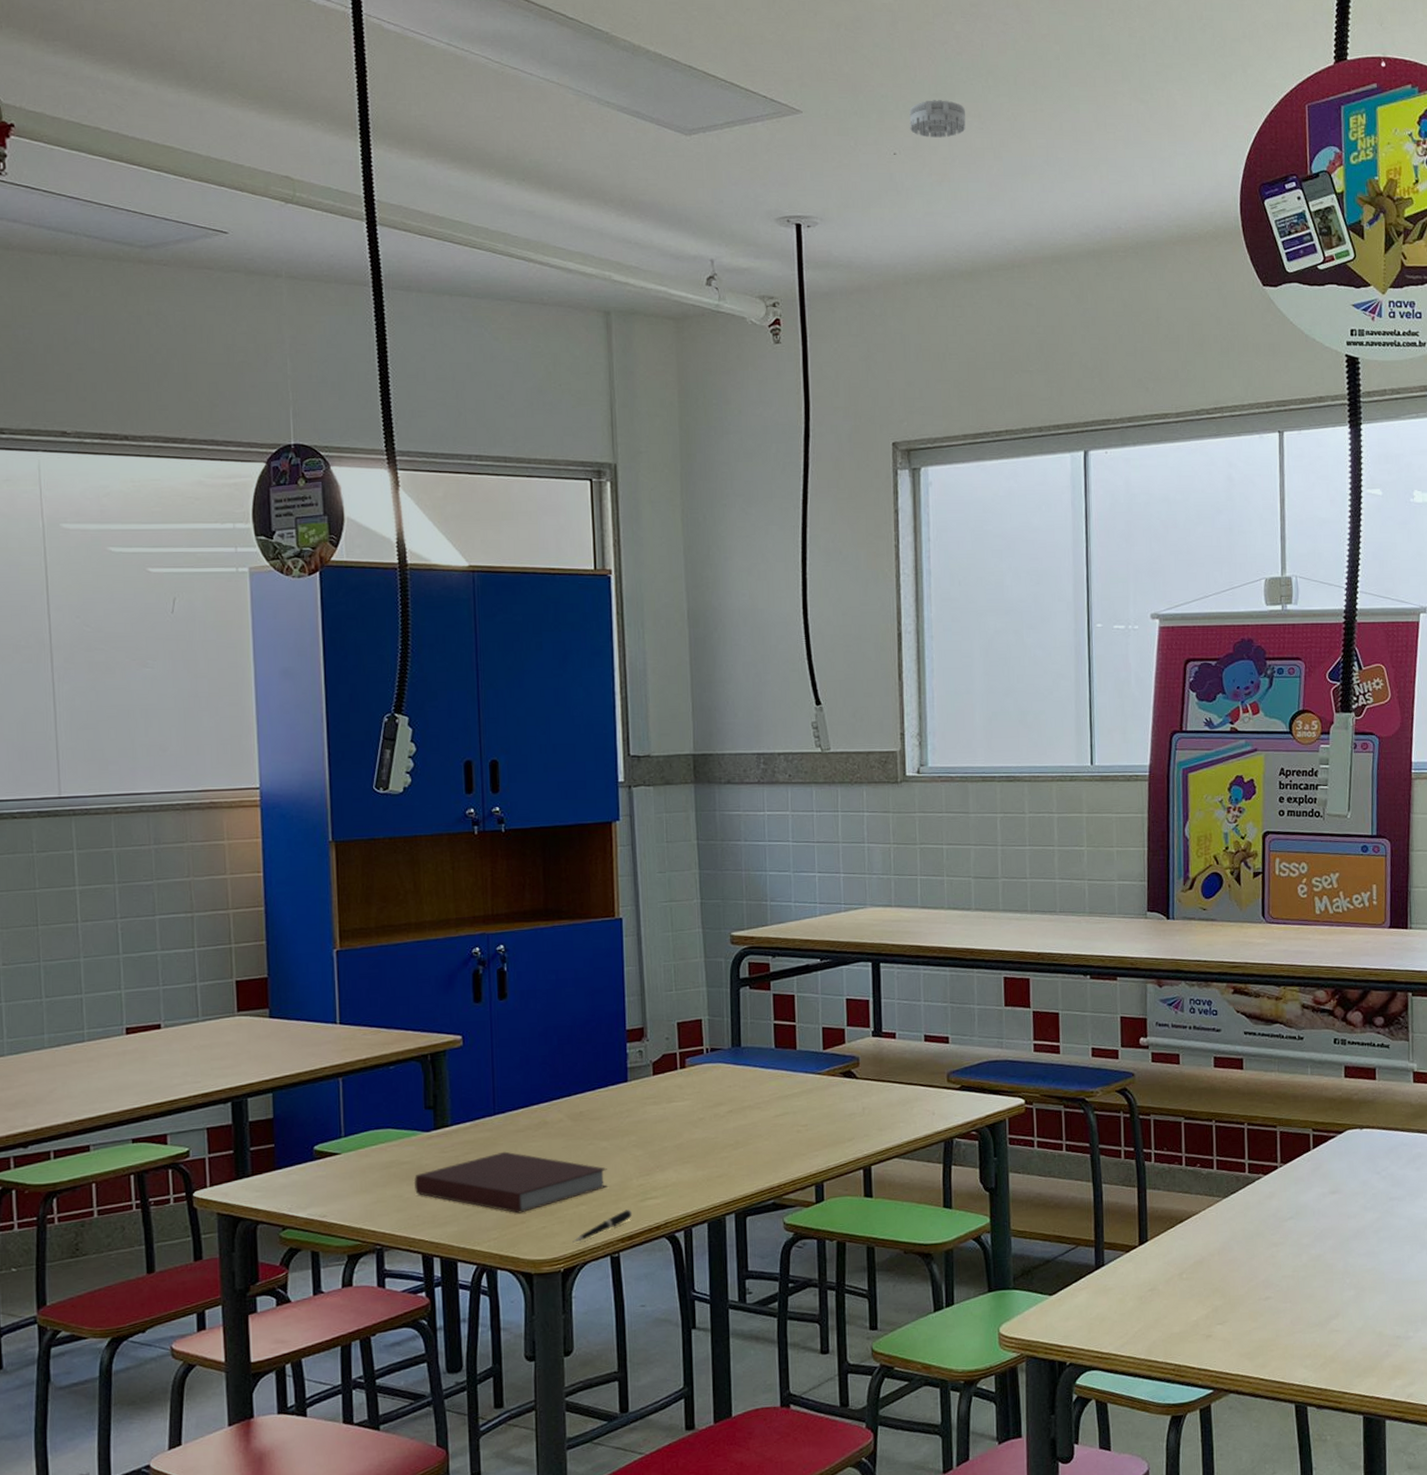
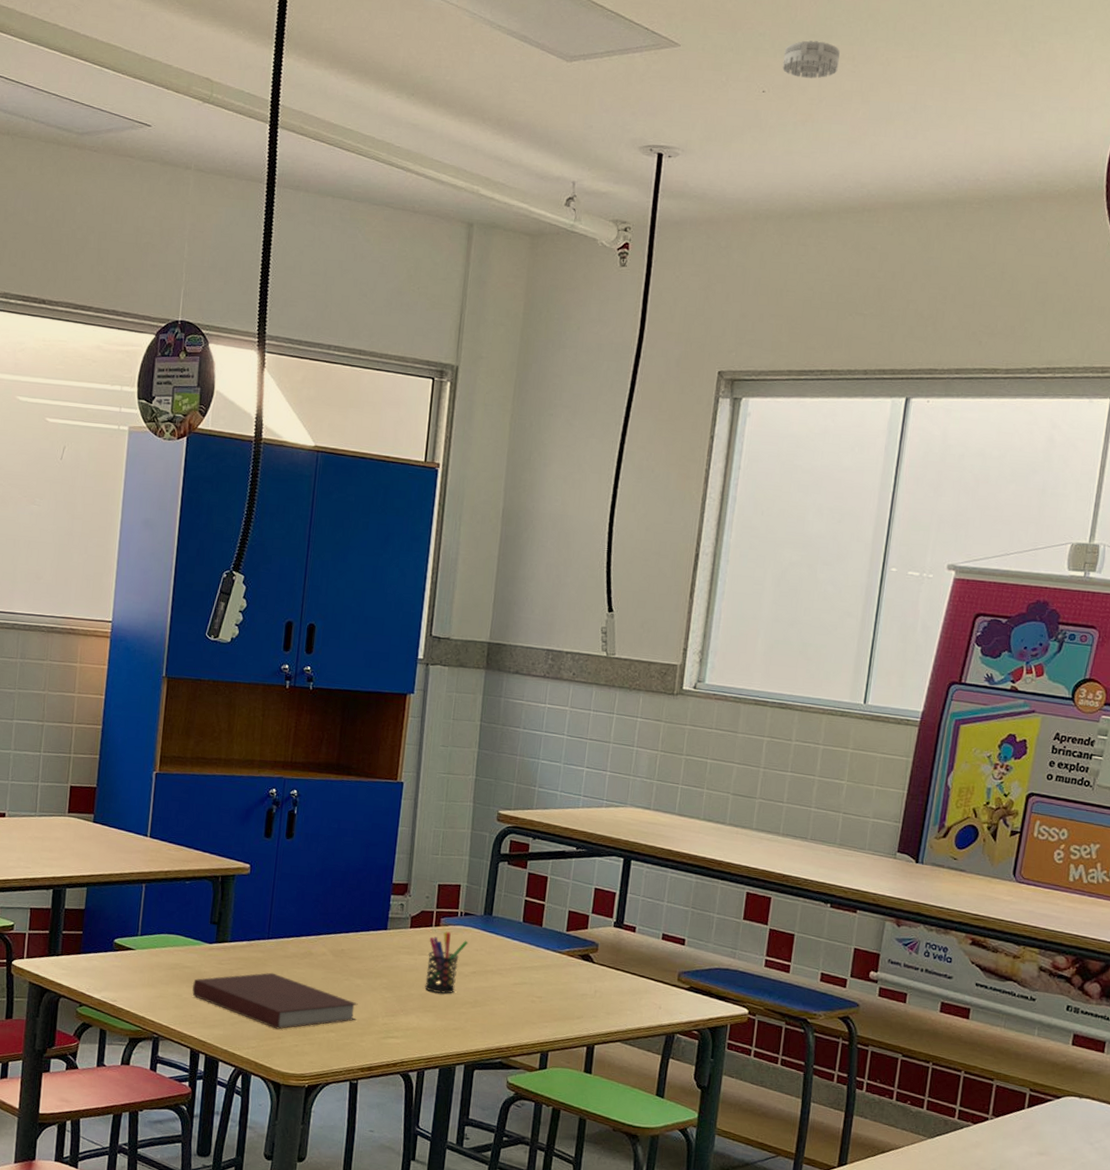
pen: present [572,1209,633,1243] -> none [319,1043,375,1064]
pen holder: none [675,1072,719,1142] -> present [425,931,468,994]

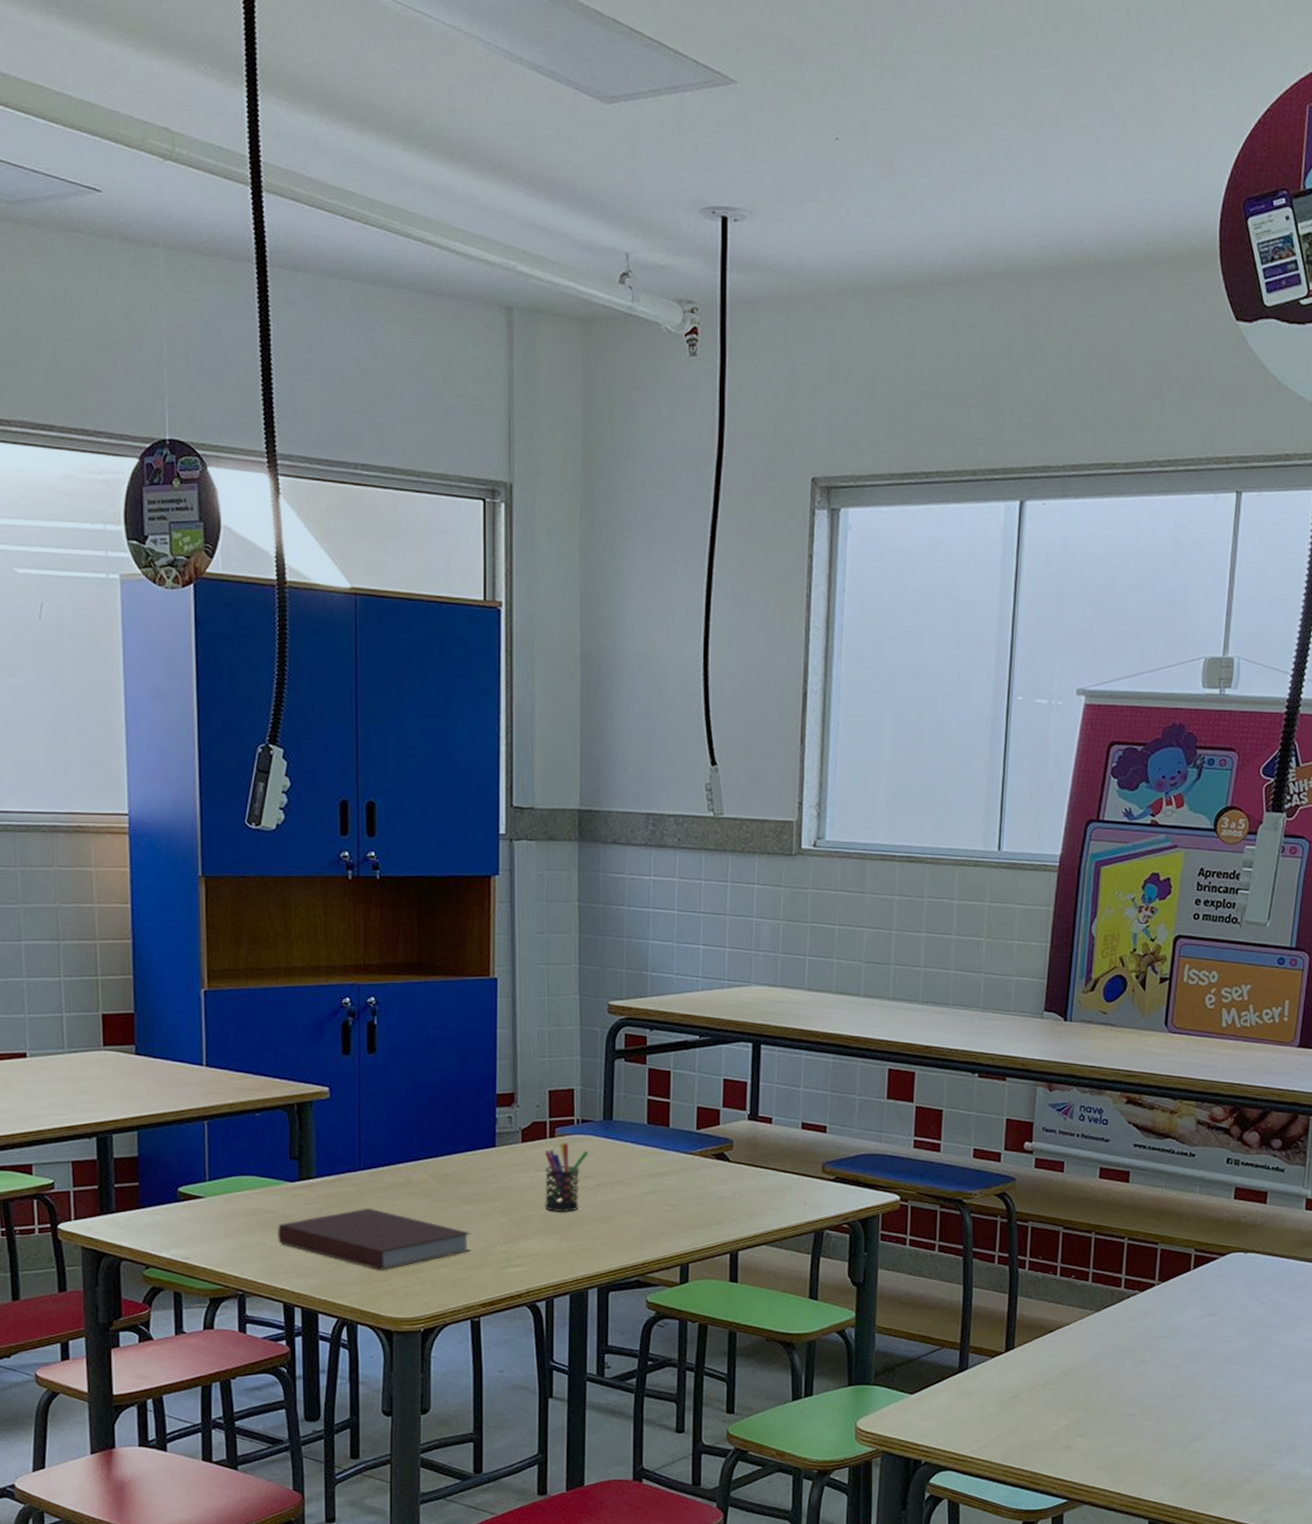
smoke detector: present [782,40,840,79] -> none [856,75,920,123]

